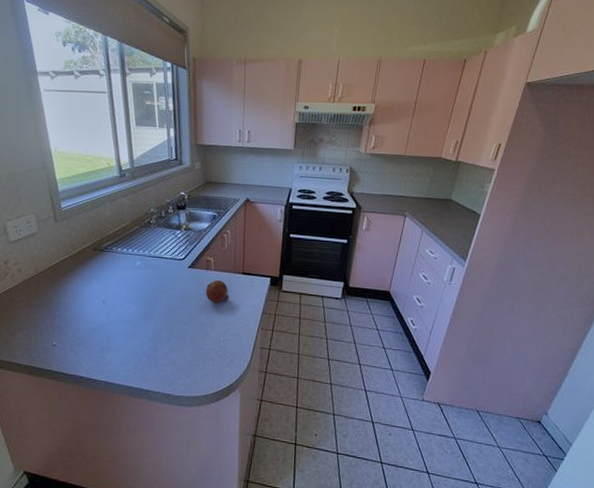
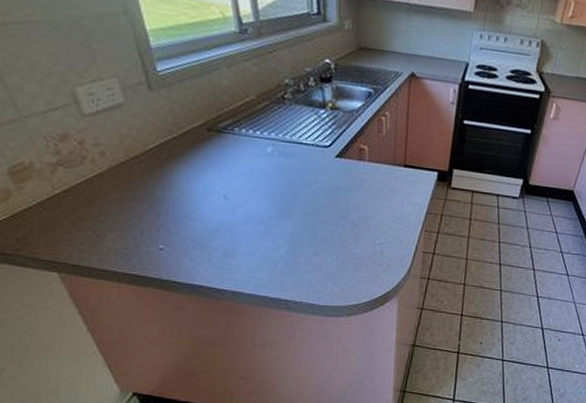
fruit: present [205,279,229,303] -> none [357,172,387,200]

